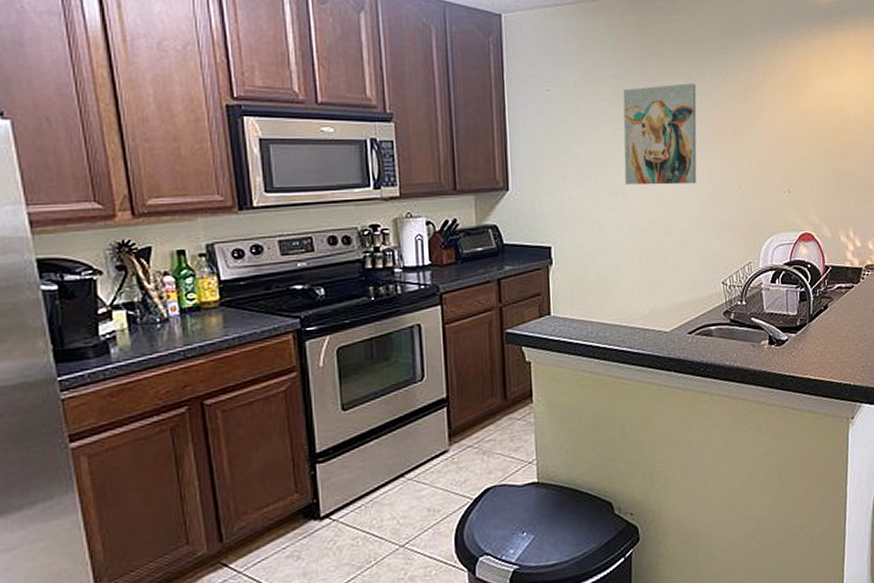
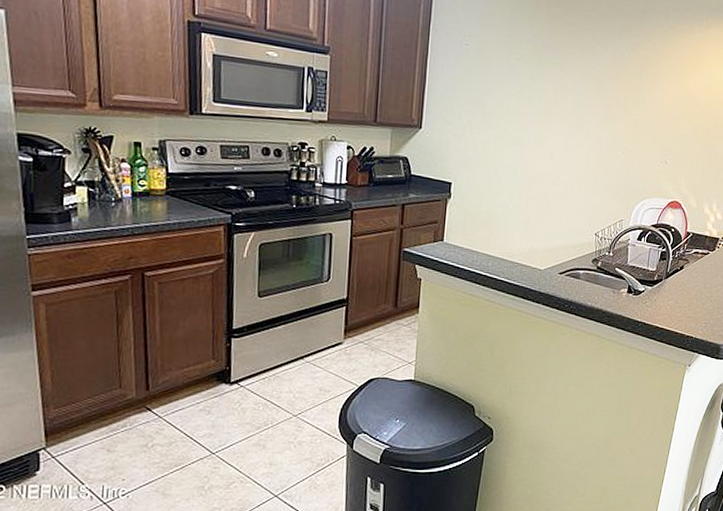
wall art: present [623,83,697,185] -> none [523,52,598,145]

